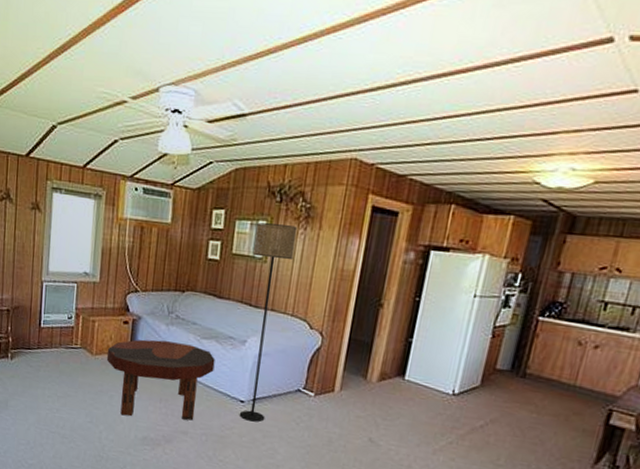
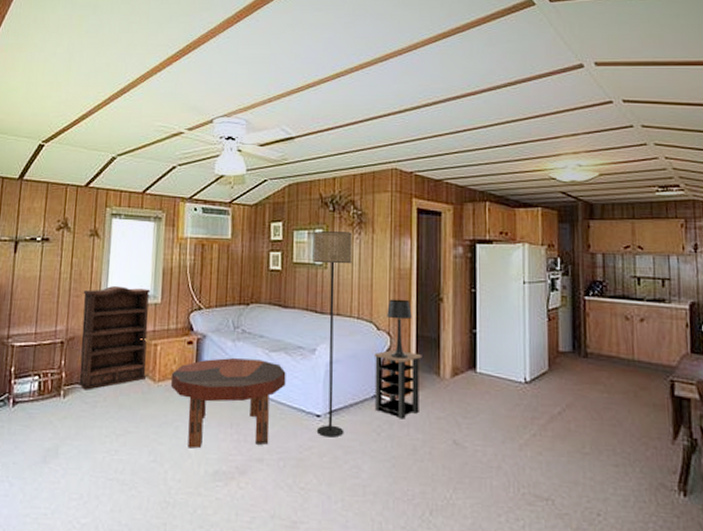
bookshelf: none [24,261,90,356] -> present [78,286,151,390]
side table: none [297,348,352,414] -> present [374,349,422,419]
table lamp: none [319,299,349,359] -> present [387,299,412,358]

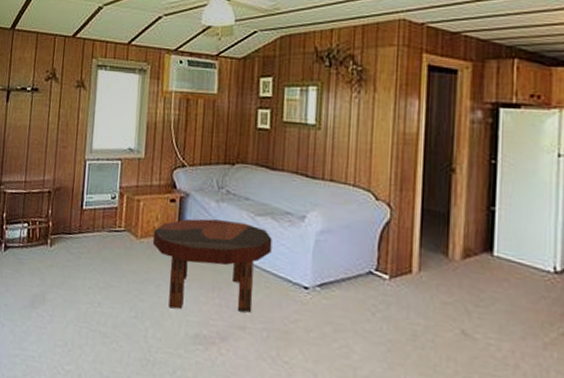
bookshelf: present [78,286,151,390] -> none [64,138,134,241]
floor lamp: present [312,231,352,438] -> none [303,88,351,313]
side table: present [374,349,422,419] -> none [369,222,428,301]
table lamp: present [387,299,412,358] -> none [388,166,417,234]

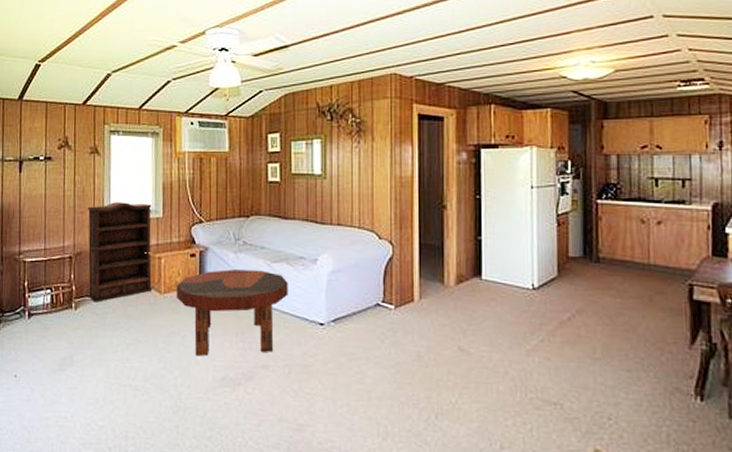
bookshelf: none [64,138,134,241] -> present [87,202,153,302]

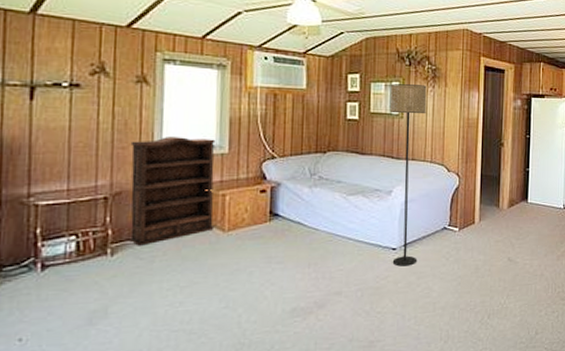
coffee table: present [176,269,288,356] -> none [242,203,364,291]
floor lamp: none [311,141,352,345] -> present [389,84,427,267]

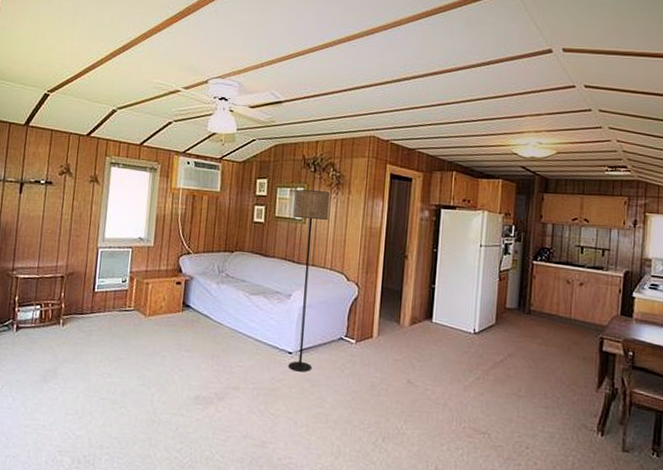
bookshelf: present [130,137,216,246] -> none [76,229,144,320]

